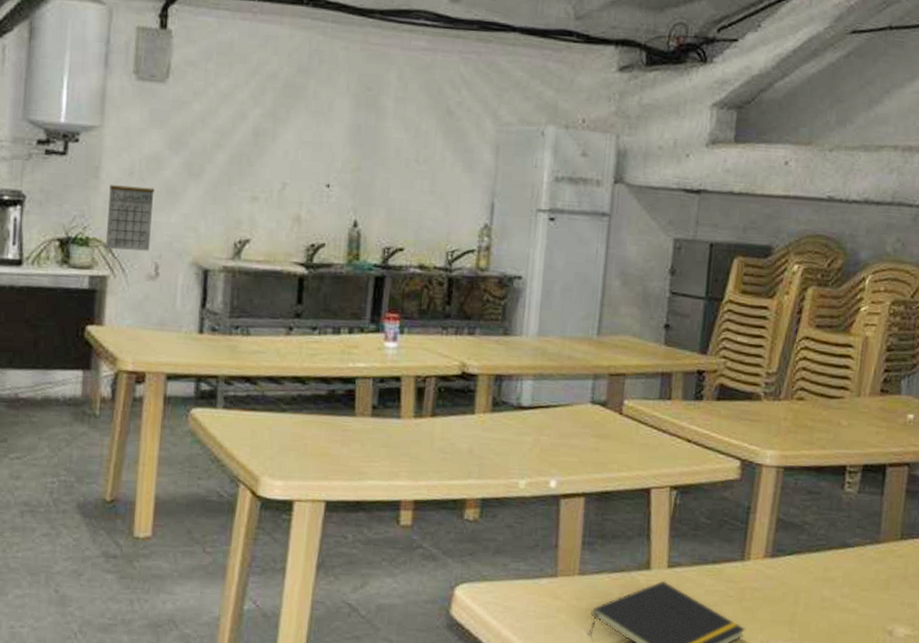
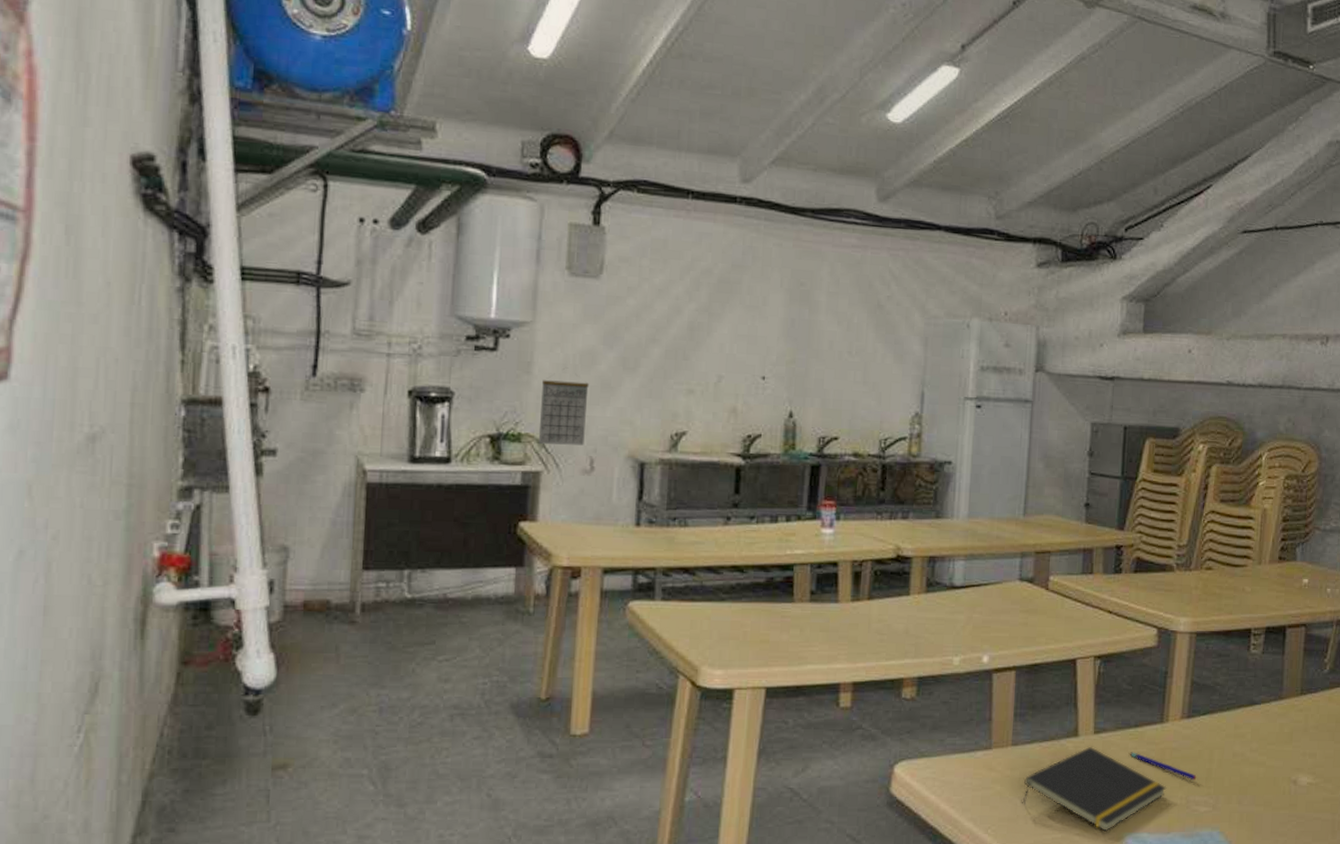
pen: none [707,589,780,624] -> present [1130,752,1197,781]

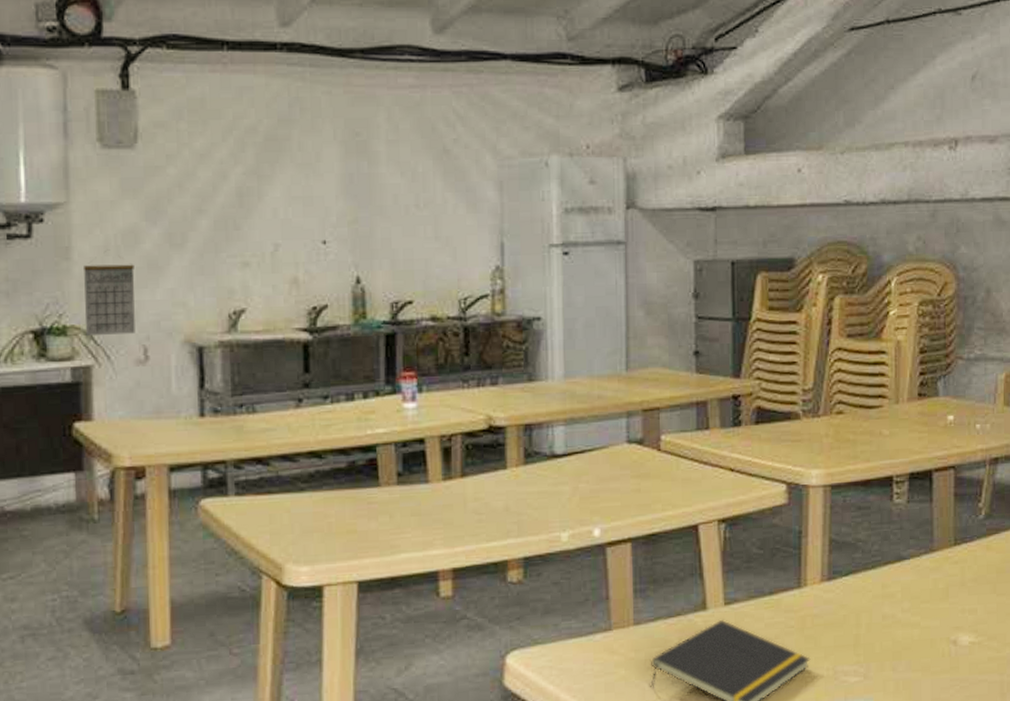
pen: present [1130,752,1197,781] -> none [767,622,844,649]

